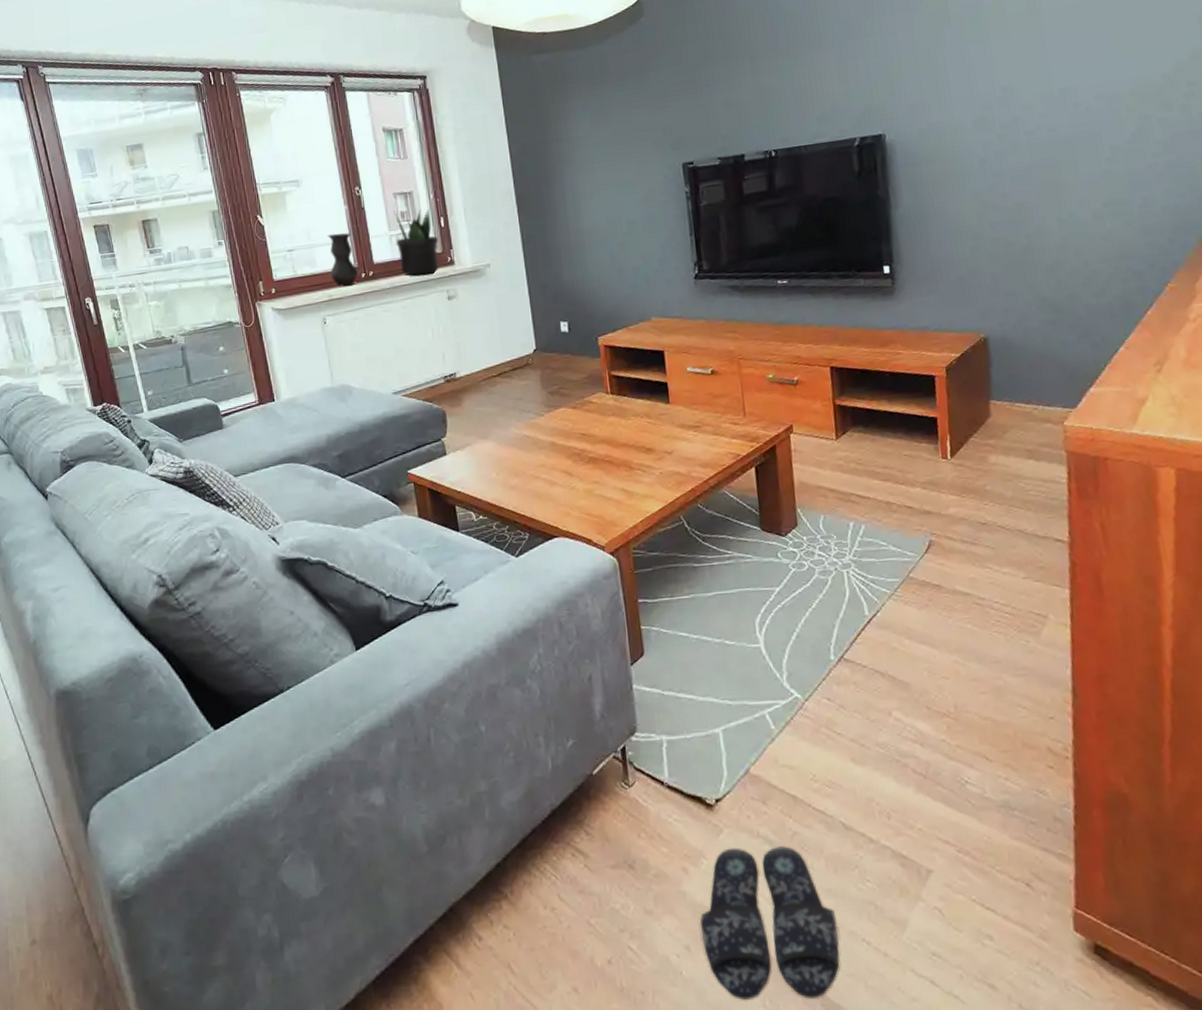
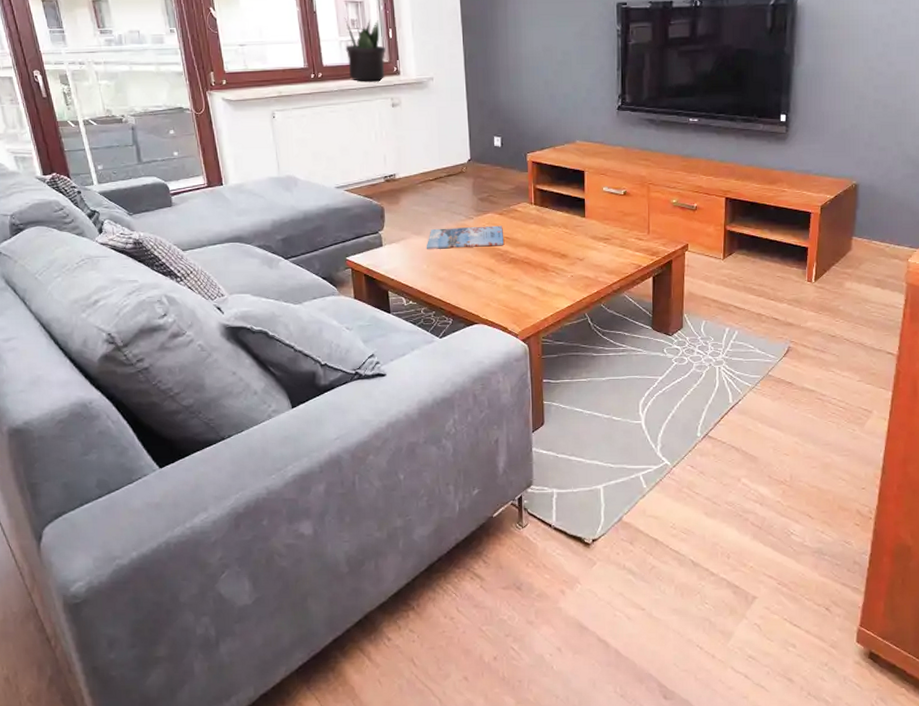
vase: present [327,232,358,287] -> none [279,33,308,84]
magazine: none [493,421,580,455] -> present [426,225,503,249]
slippers: present [700,846,840,1000] -> none [571,576,679,687]

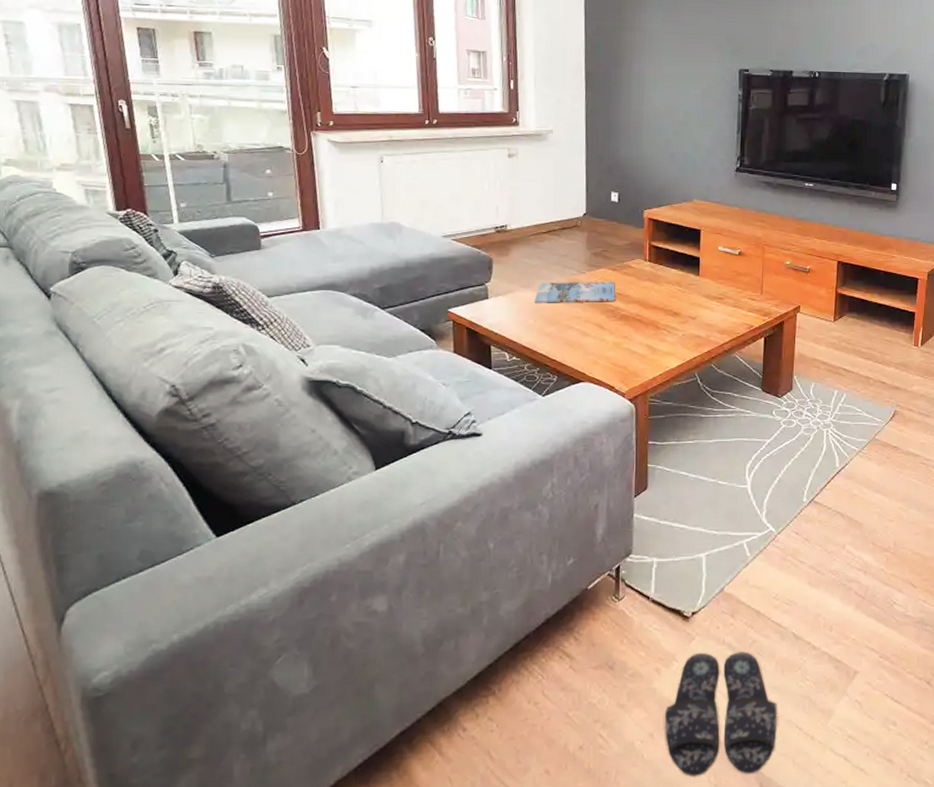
planter: present [344,17,385,82] -> none [464,66,505,131]
slippers: none [571,576,679,687] -> present [664,651,778,776]

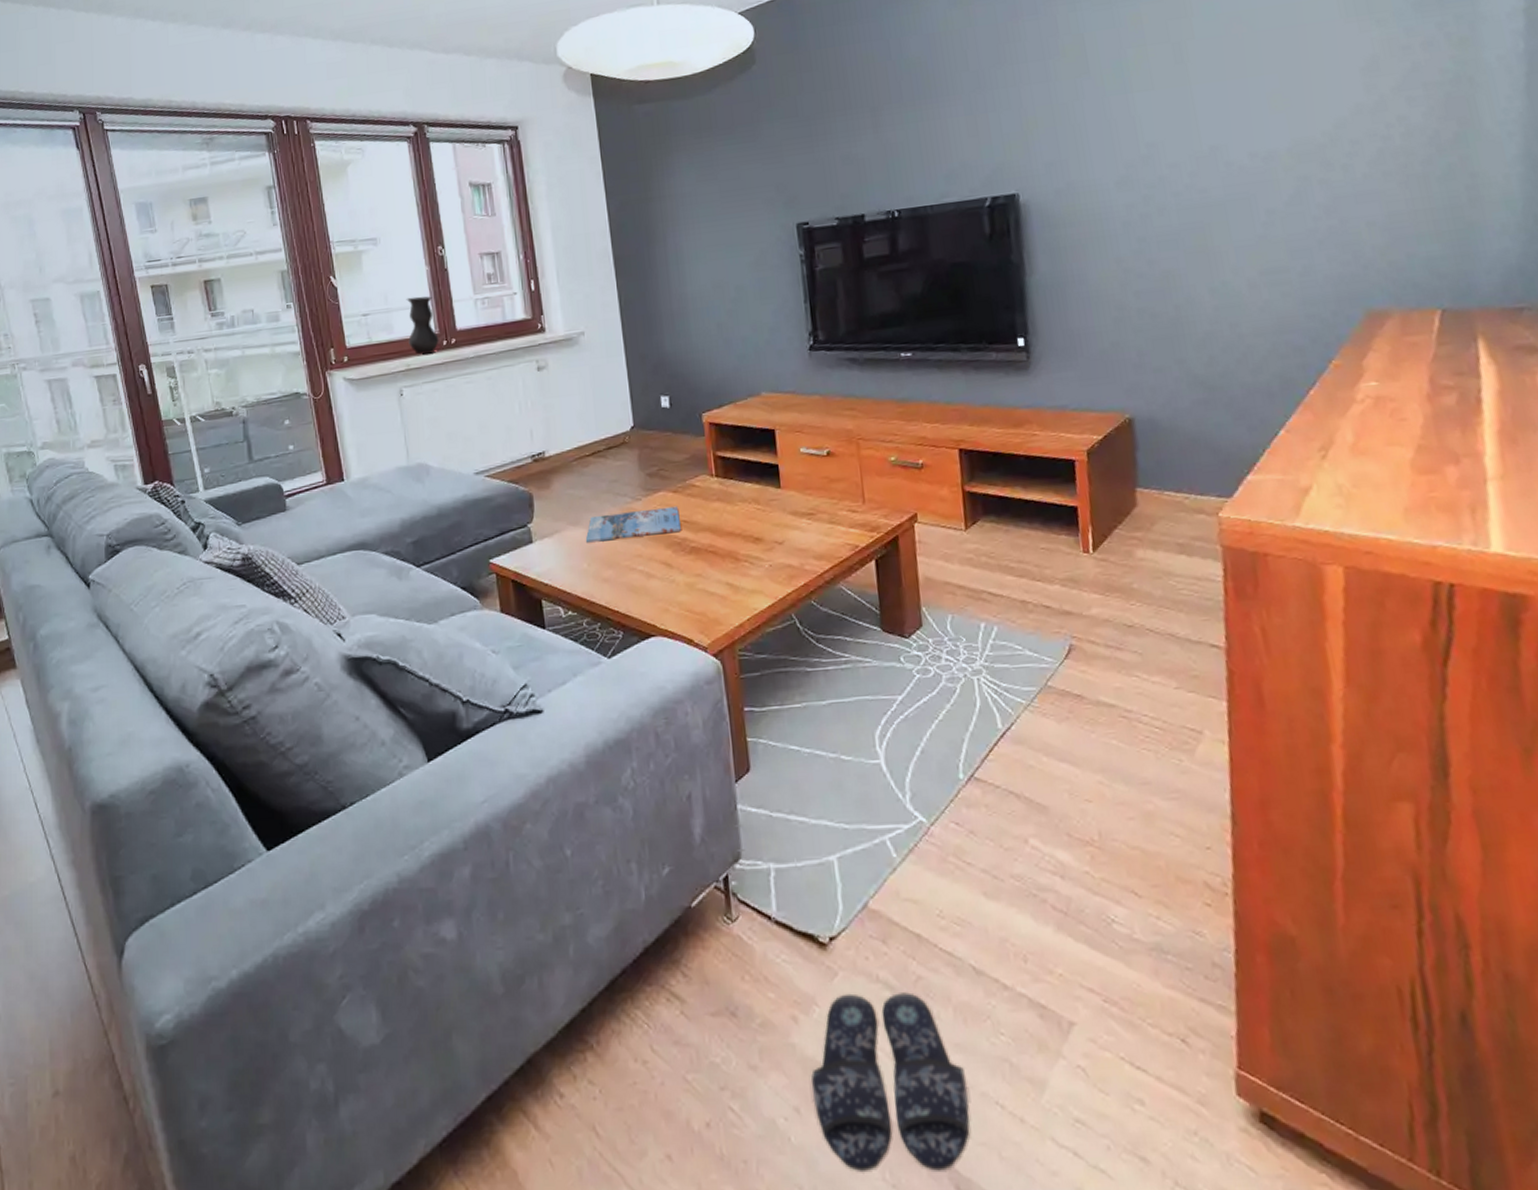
vase: none [393,78,422,130] -> present [406,296,439,355]

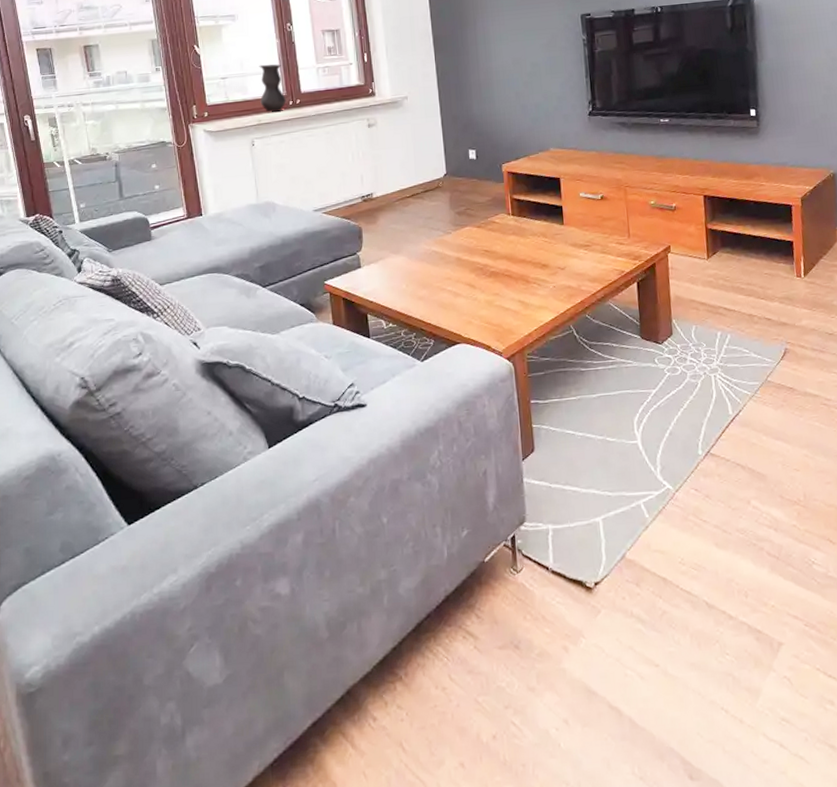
magazine: present [585,506,681,543] -> none [404,238,483,268]
slippers: present [811,992,970,1171] -> none [578,624,701,768]

